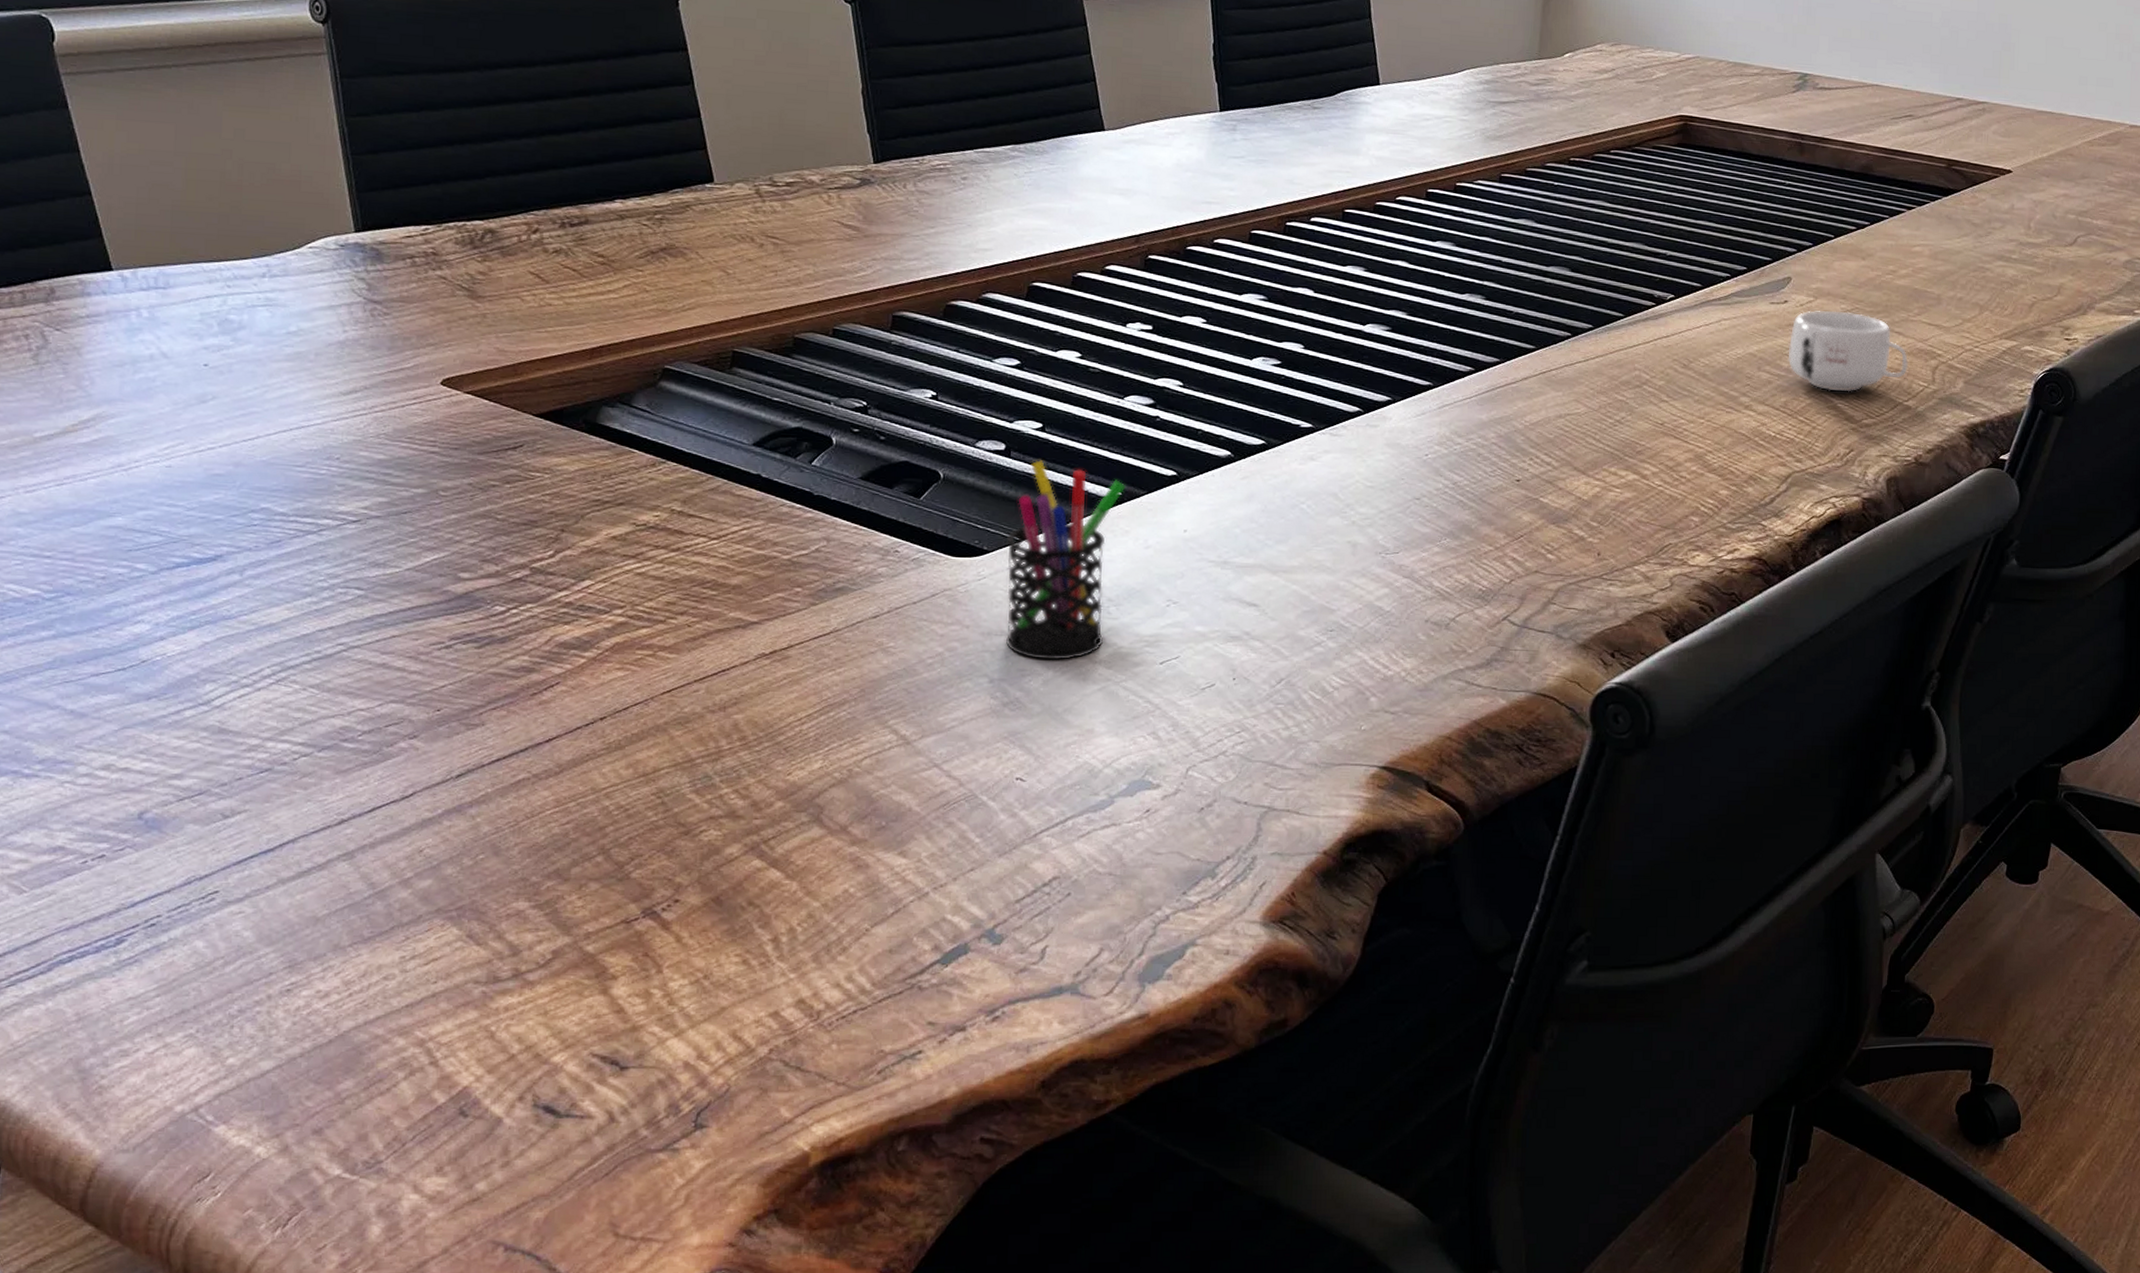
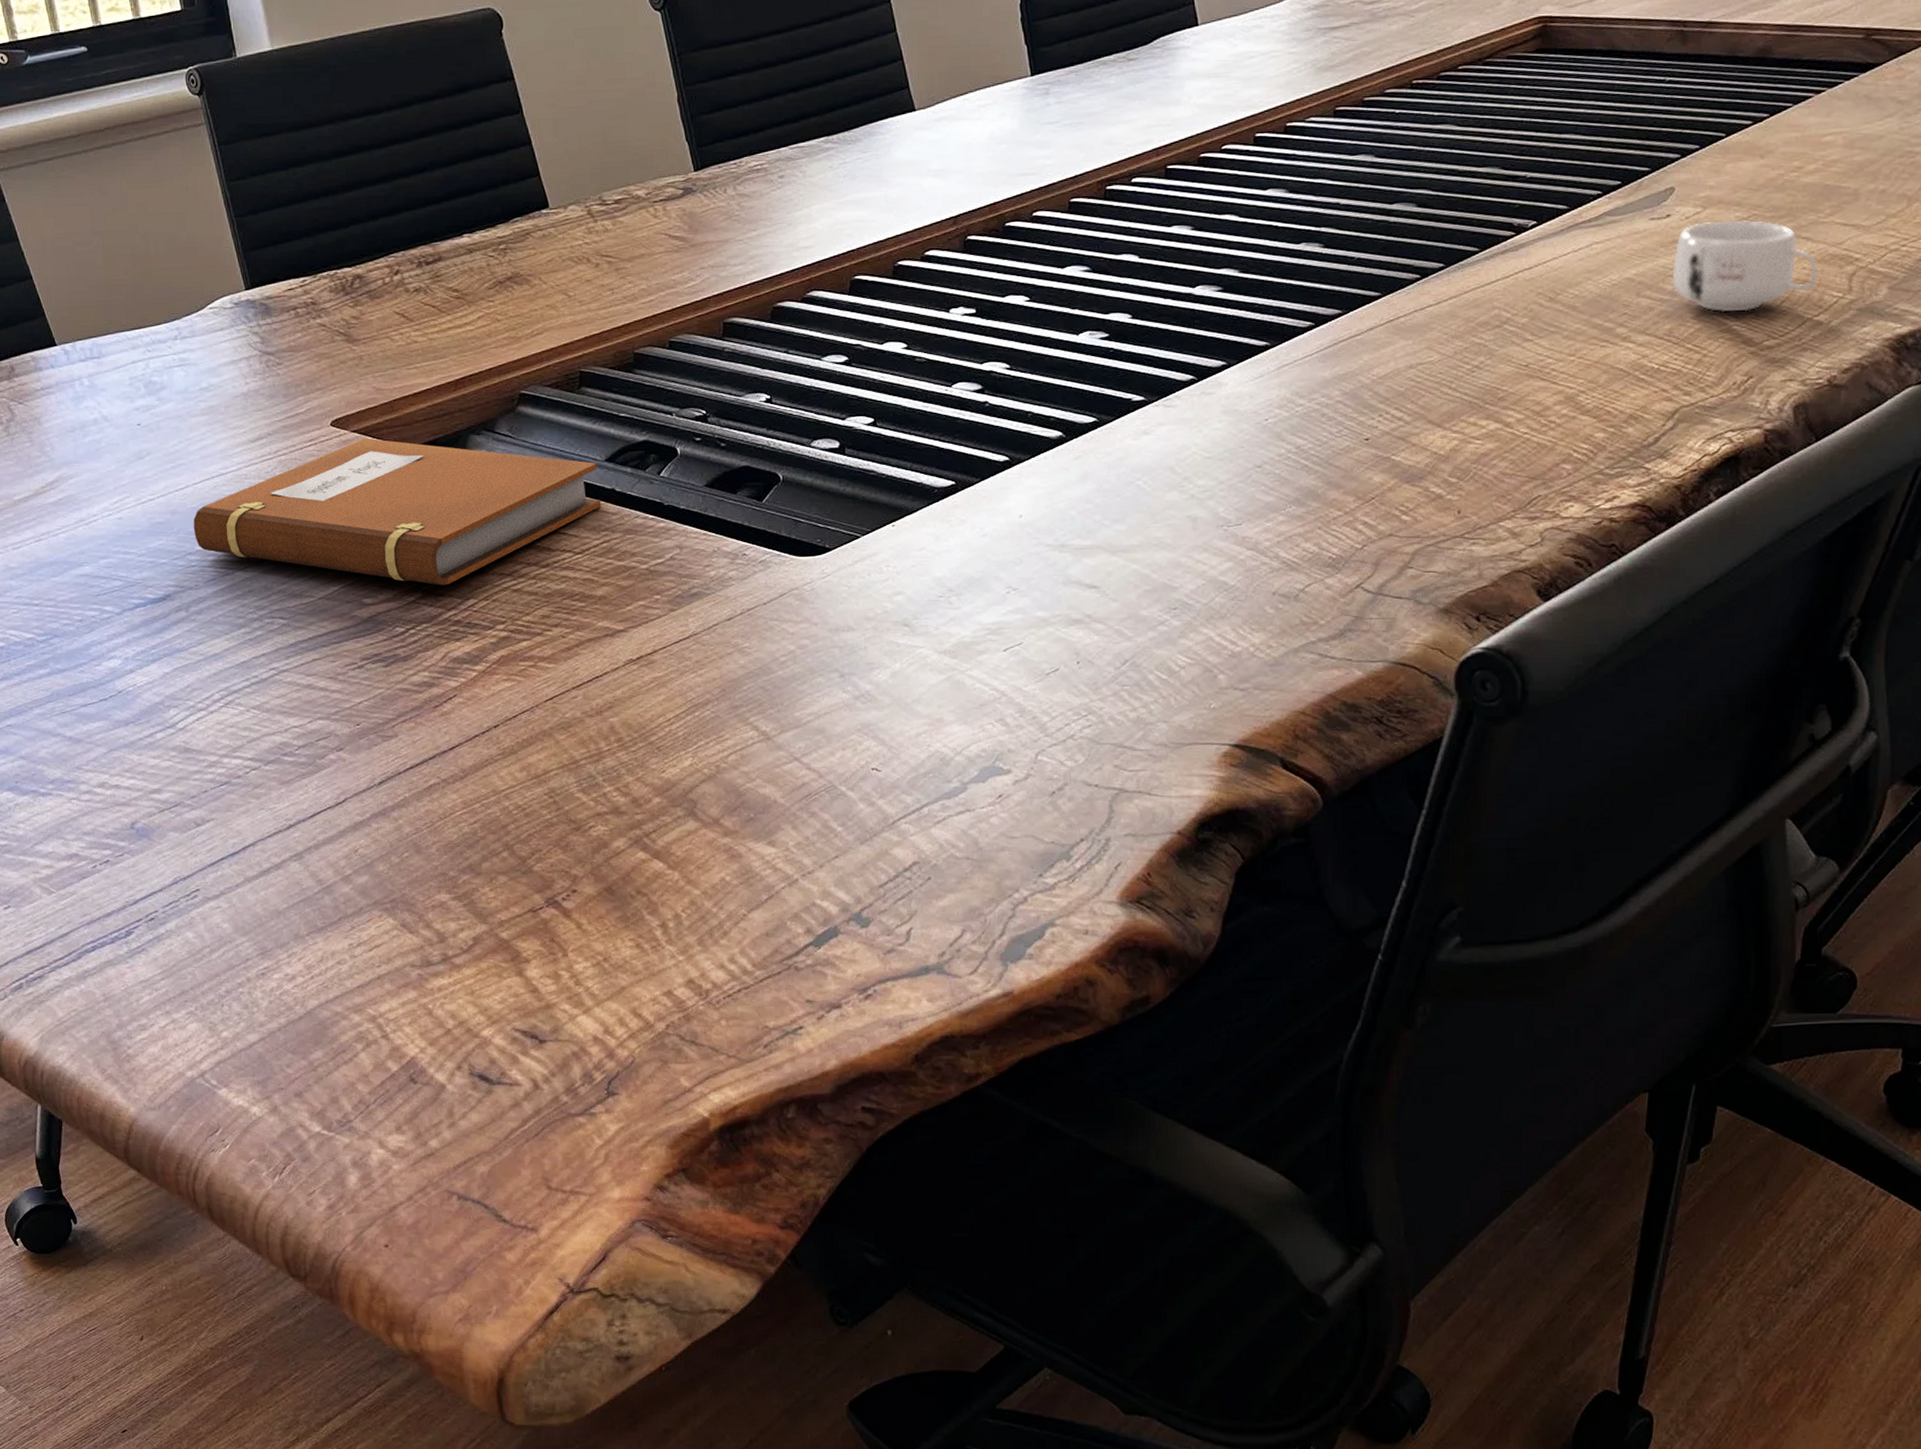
notebook: none [260,400,745,564] -> present [193,438,602,586]
pen holder: present [1005,460,1126,661] -> none [846,455,959,653]

